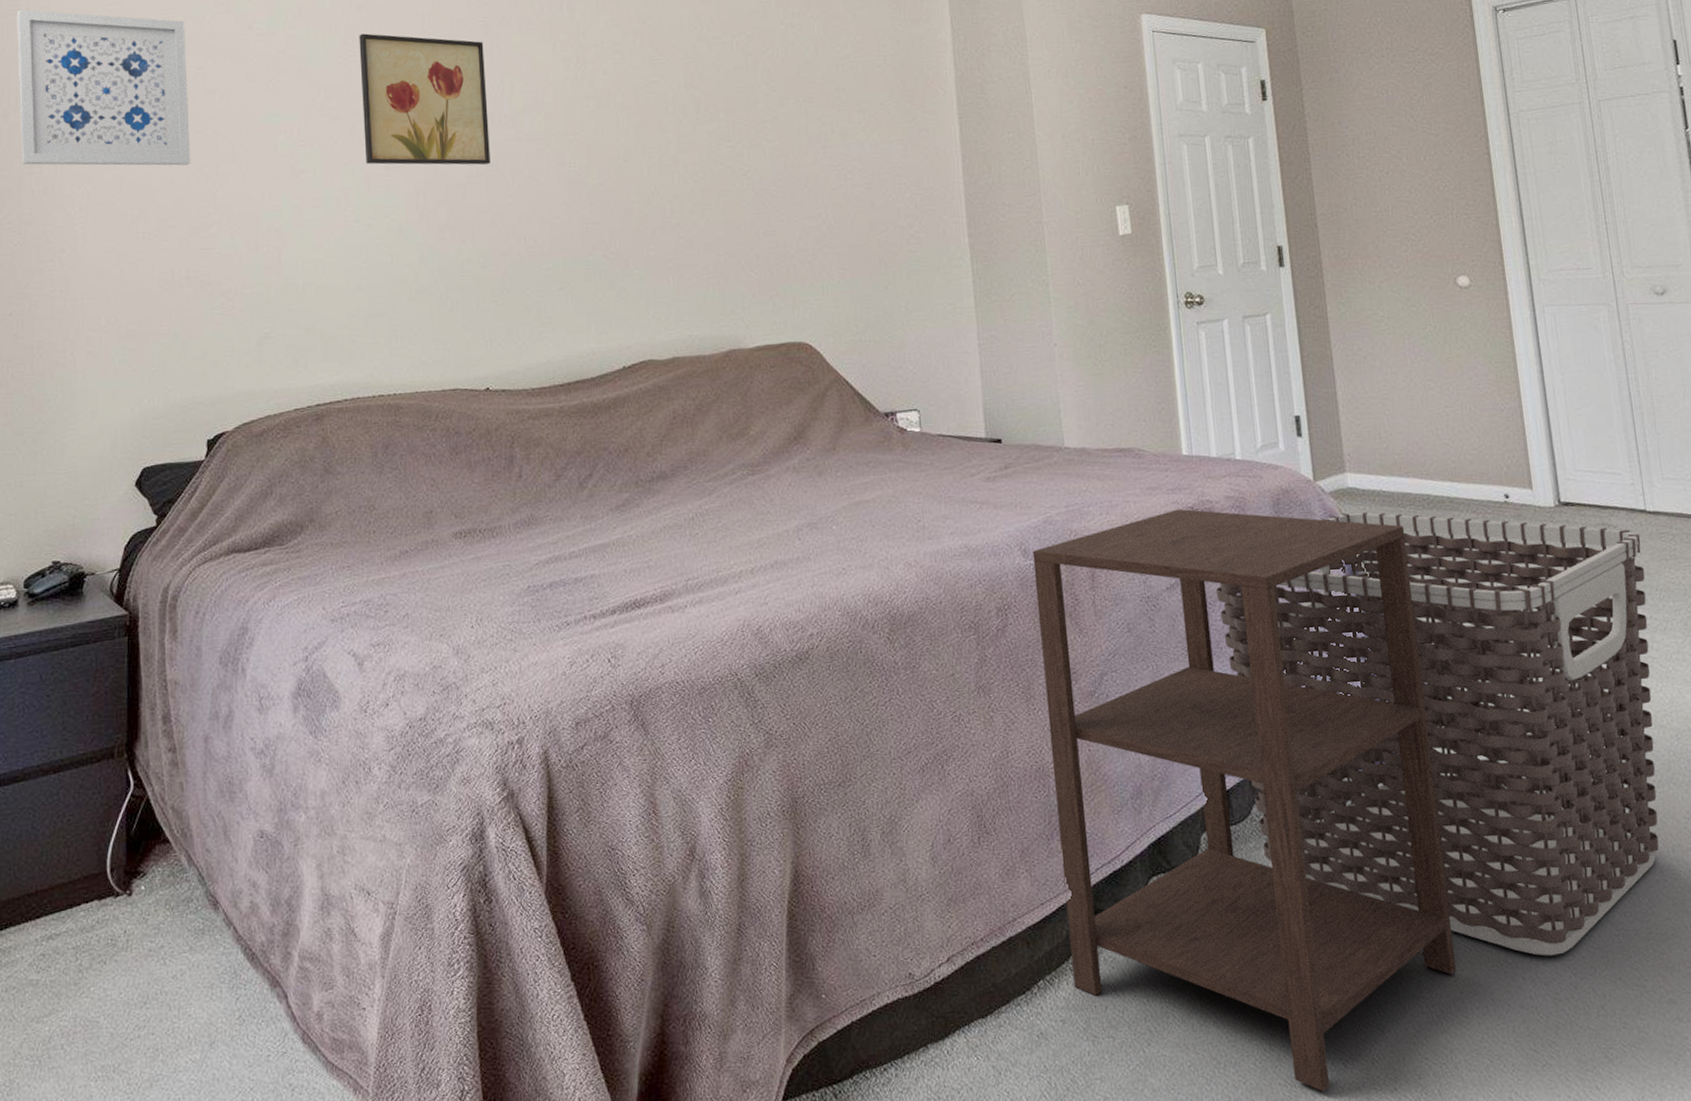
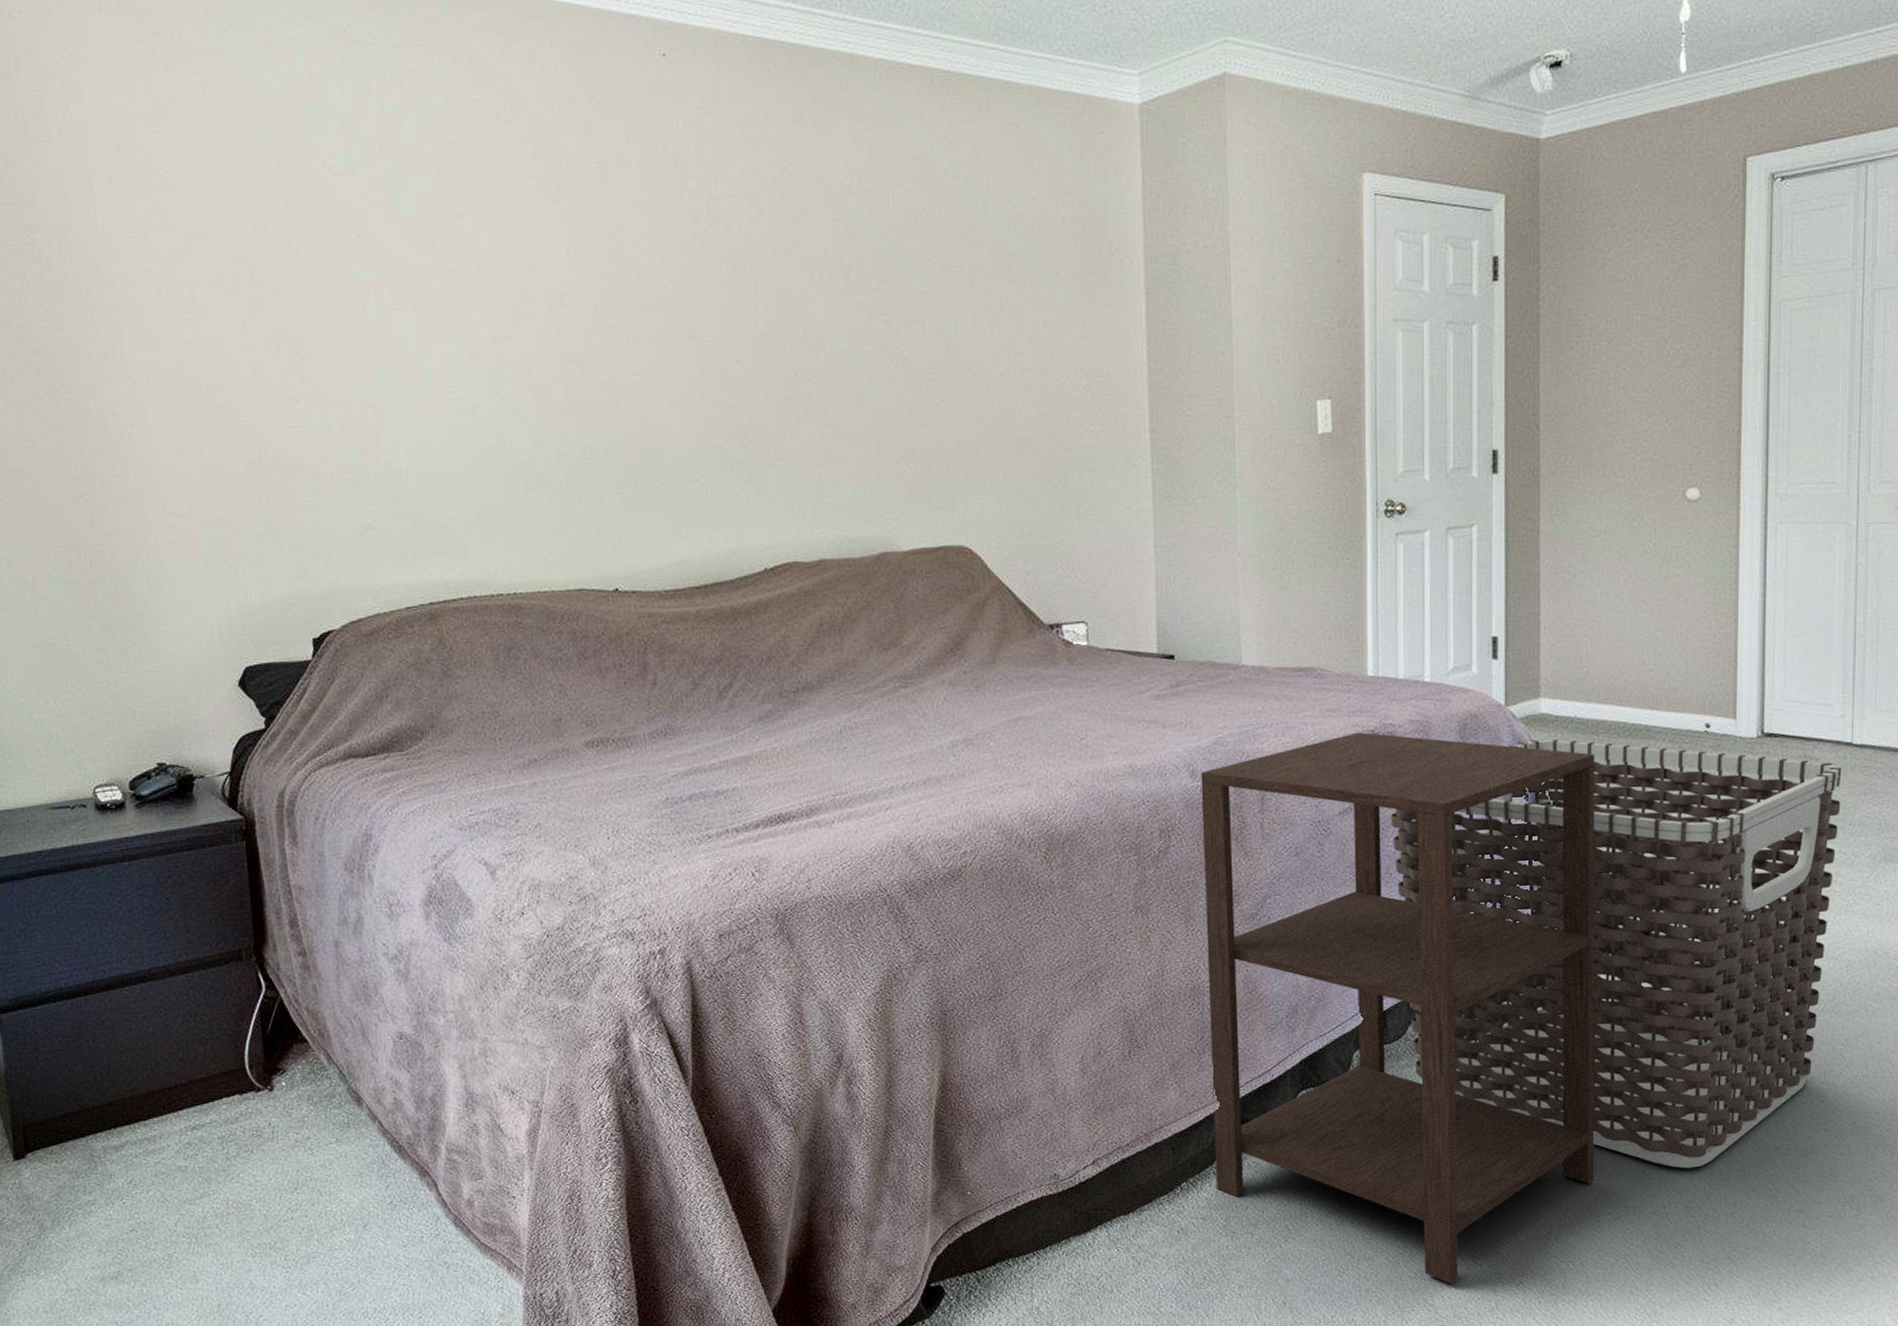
wall art: present [17,9,191,166] -> none [48,135,269,330]
wall art: present [359,33,491,165] -> none [452,175,611,337]

